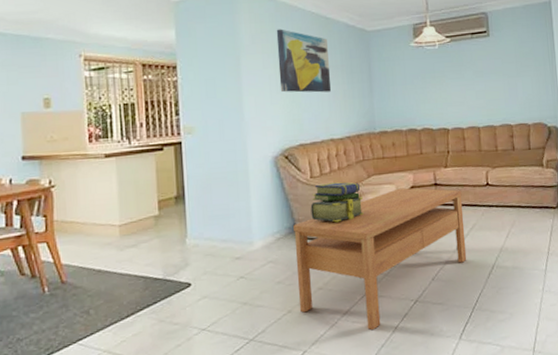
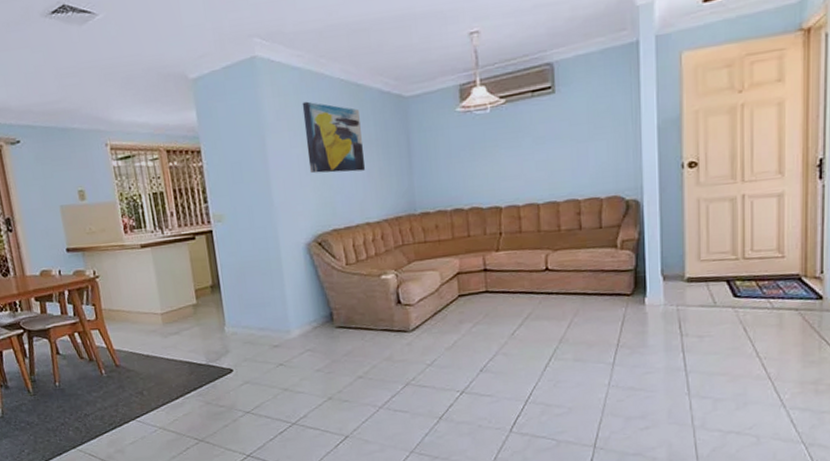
coffee table: present [293,187,467,331] -> none [330,274,520,420]
stack of books: present [310,182,364,223] -> none [347,269,405,311]

